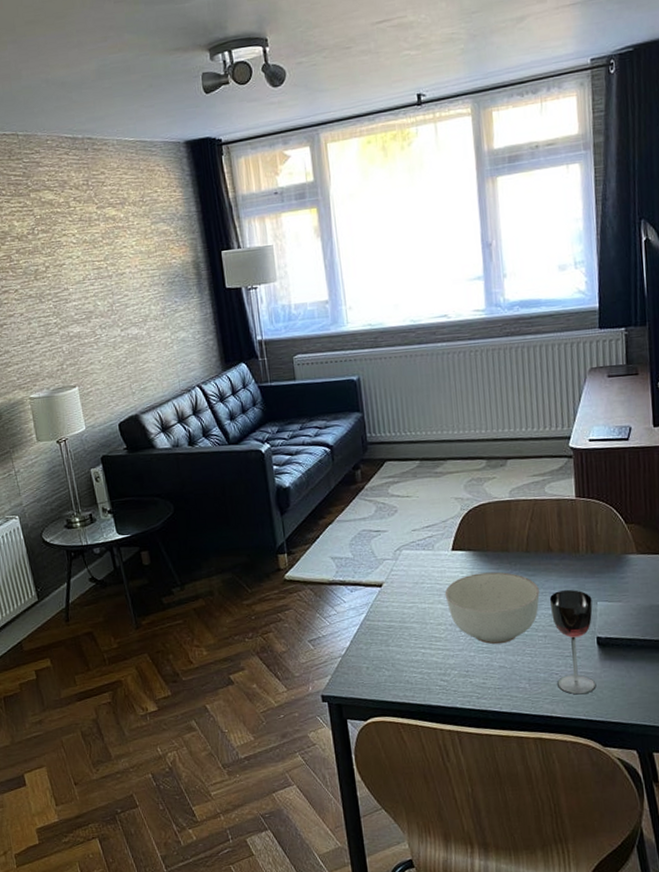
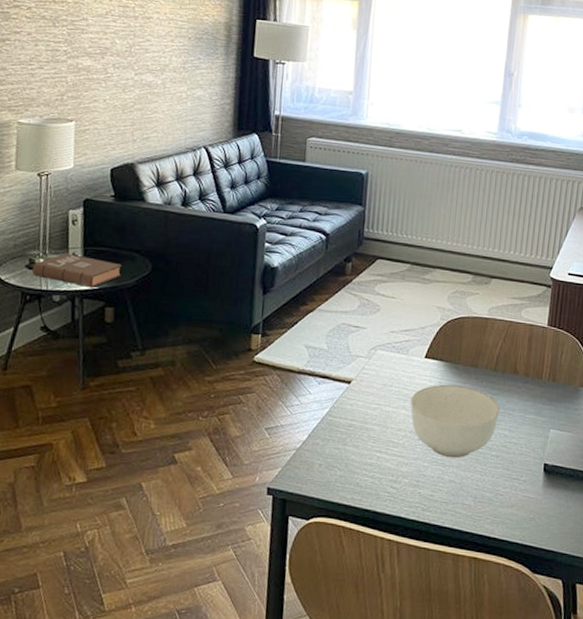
book: none [71,508,149,537] -> present [32,252,122,288]
wineglass: present [549,589,596,695] -> none [501,412,546,519]

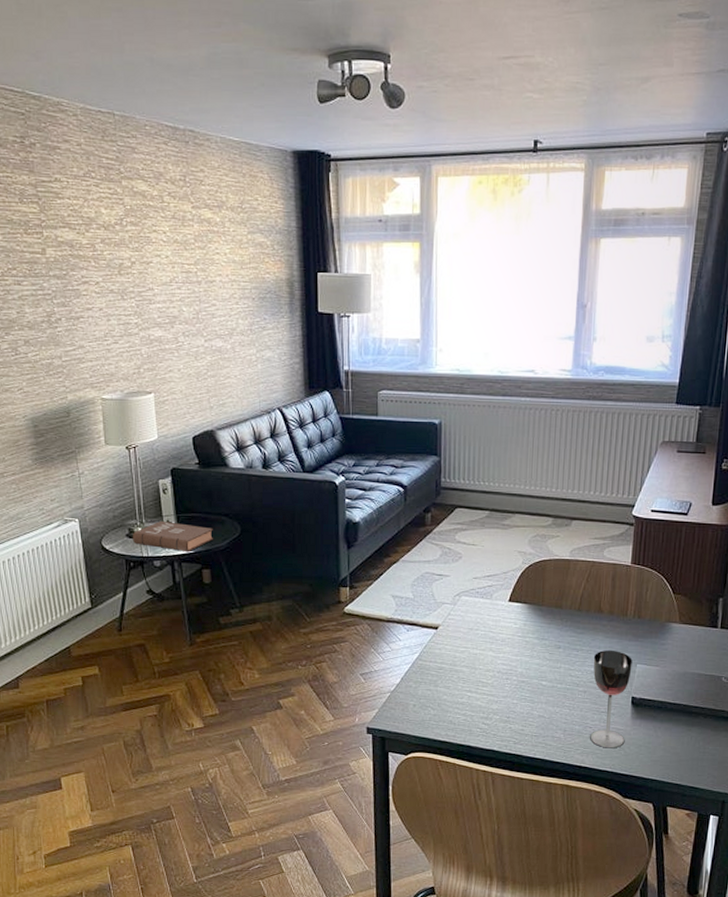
bowl: present [410,384,500,457] -> none [496,626,585,694]
wineglass: none [501,412,546,519] -> present [590,649,632,749]

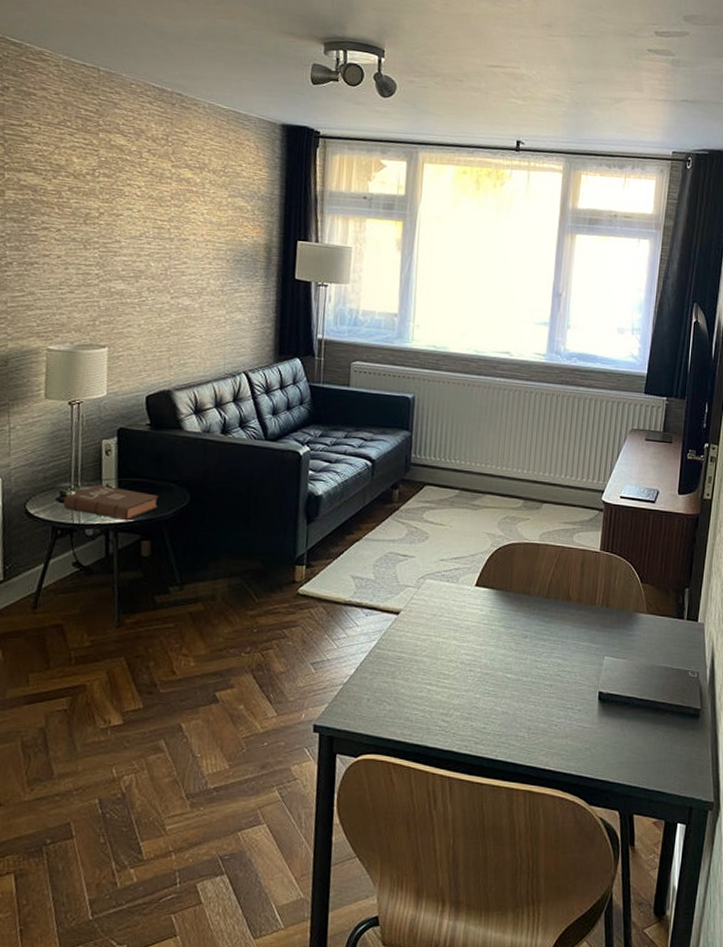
wineglass: present [590,649,632,749] -> none [555,640,600,749]

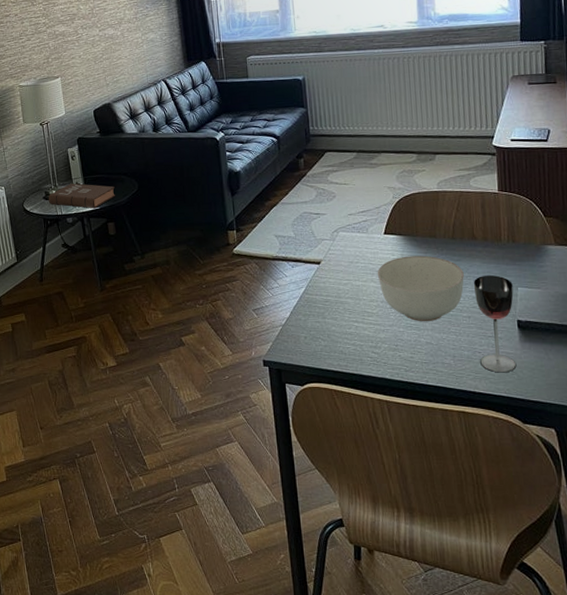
bowl: none [461,613,553,688] -> present [377,255,464,321]
wineglass: none [555,640,600,749] -> present [473,274,517,373]

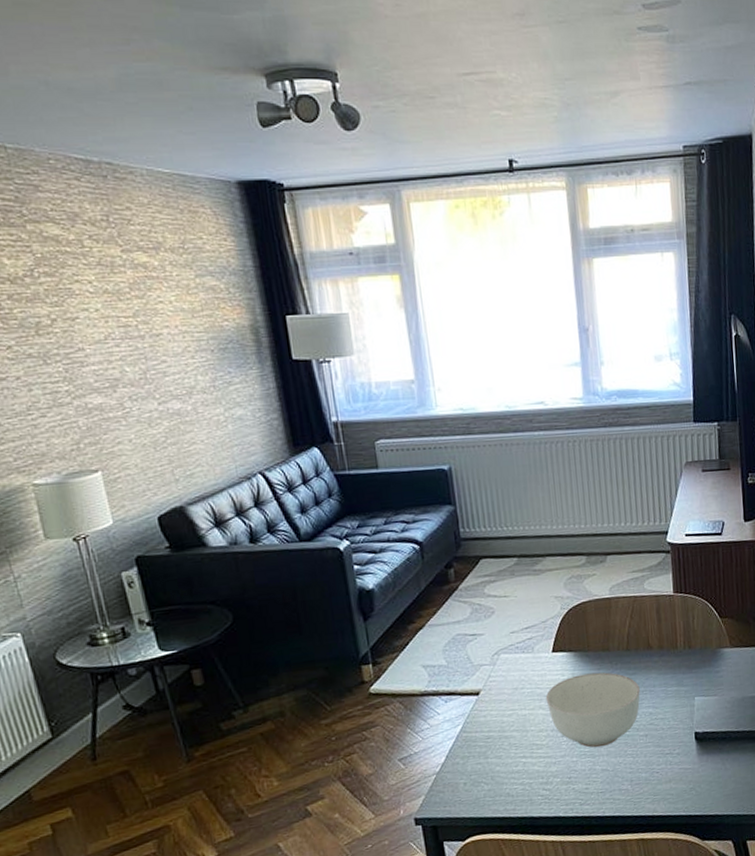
book: present [49,183,116,209] -> none [96,619,201,653]
wineglass: present [473,274,517,373] -> none [649,686,695,792]

